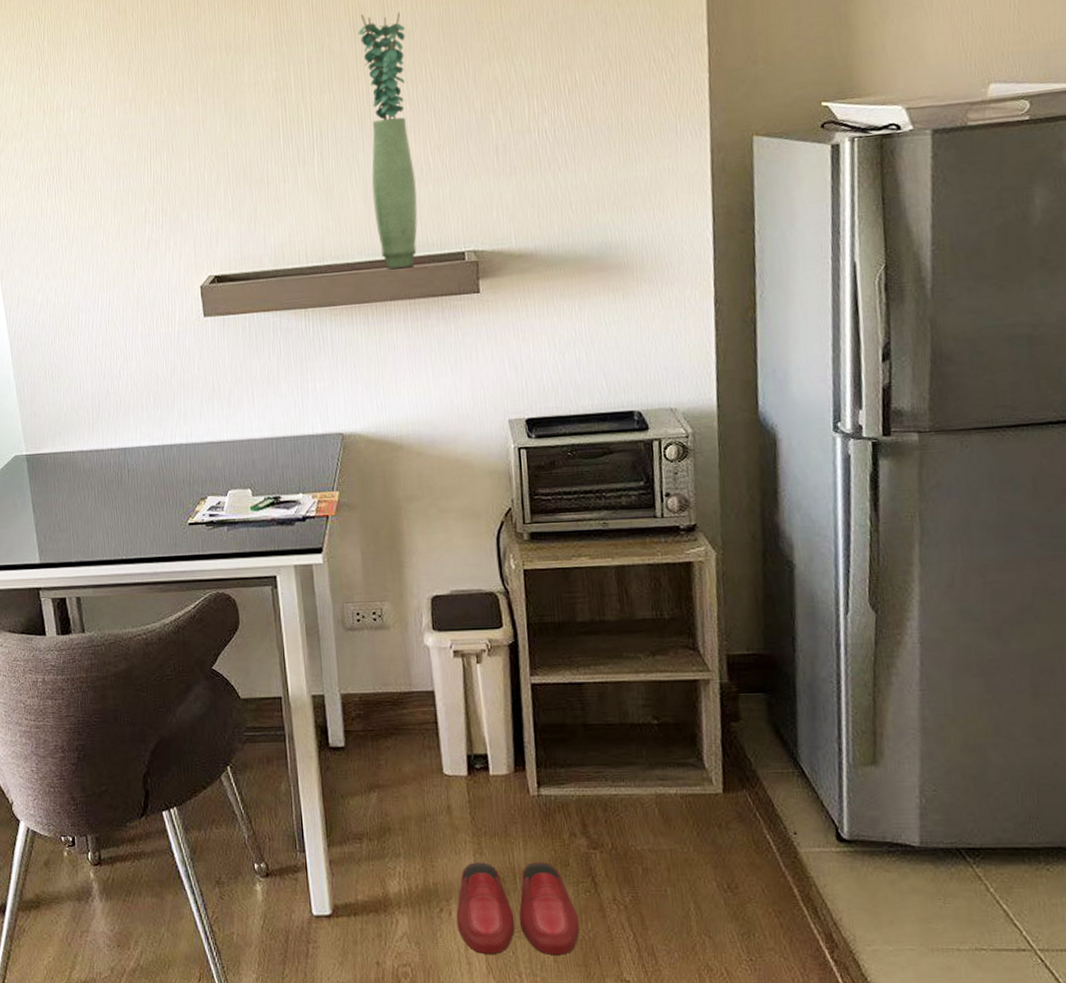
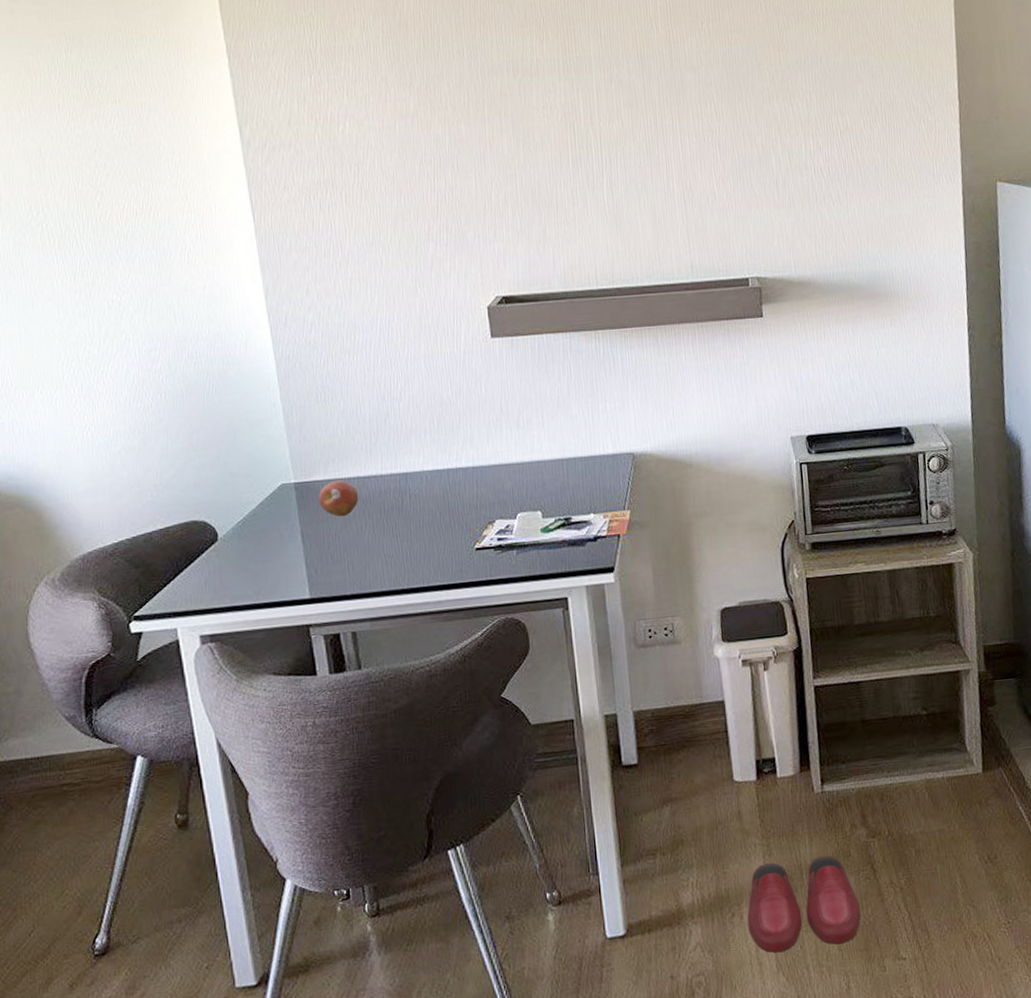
fruit: none [47,453,83,488] -> present [319,480,359,517]
vase: present [358,12,418,269] -> none [645,48,704,293]

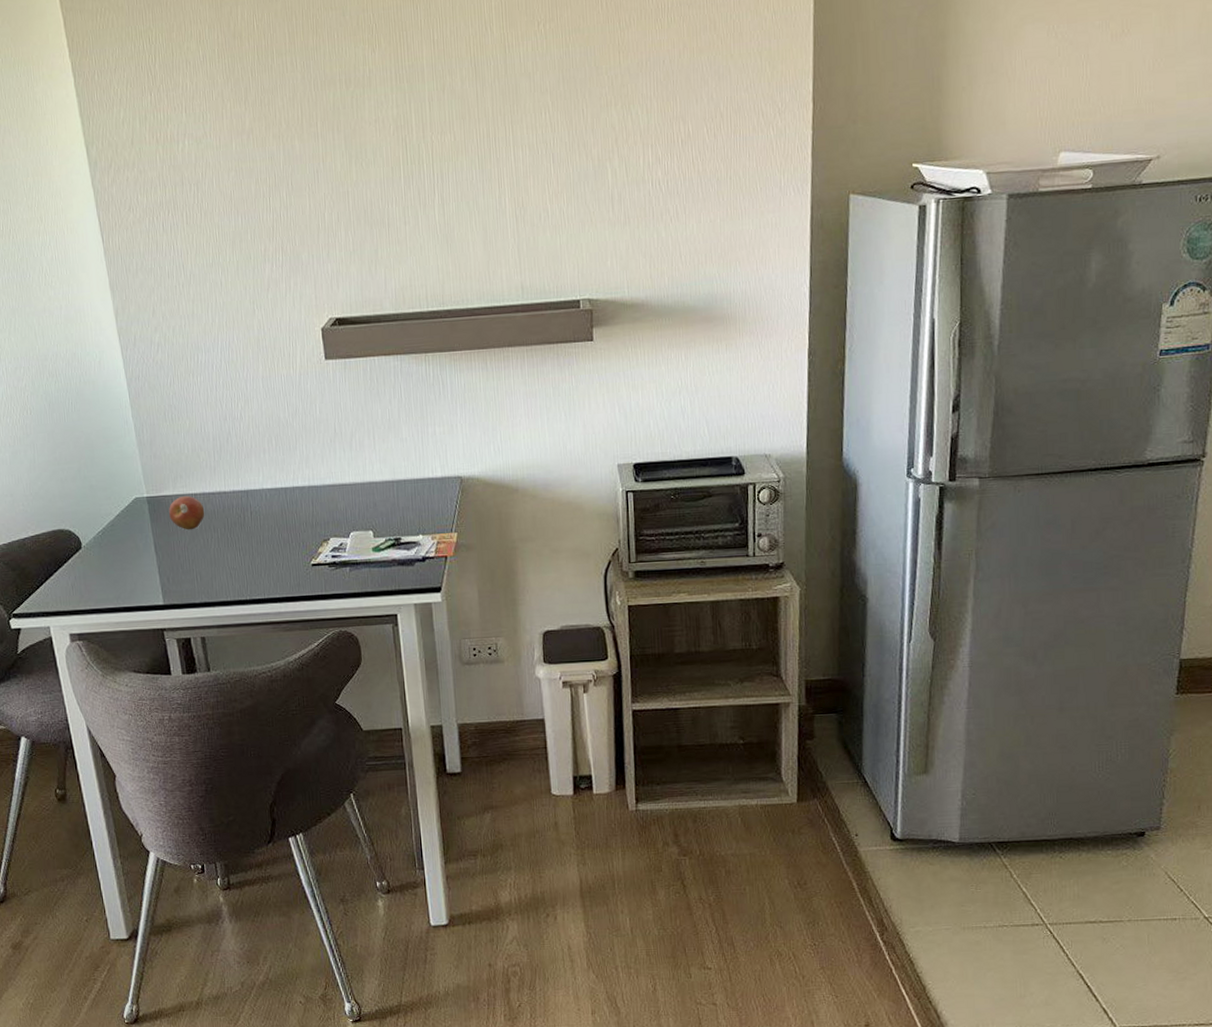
slippers: present [747,855,861,953] -> none [561,869,669,952]

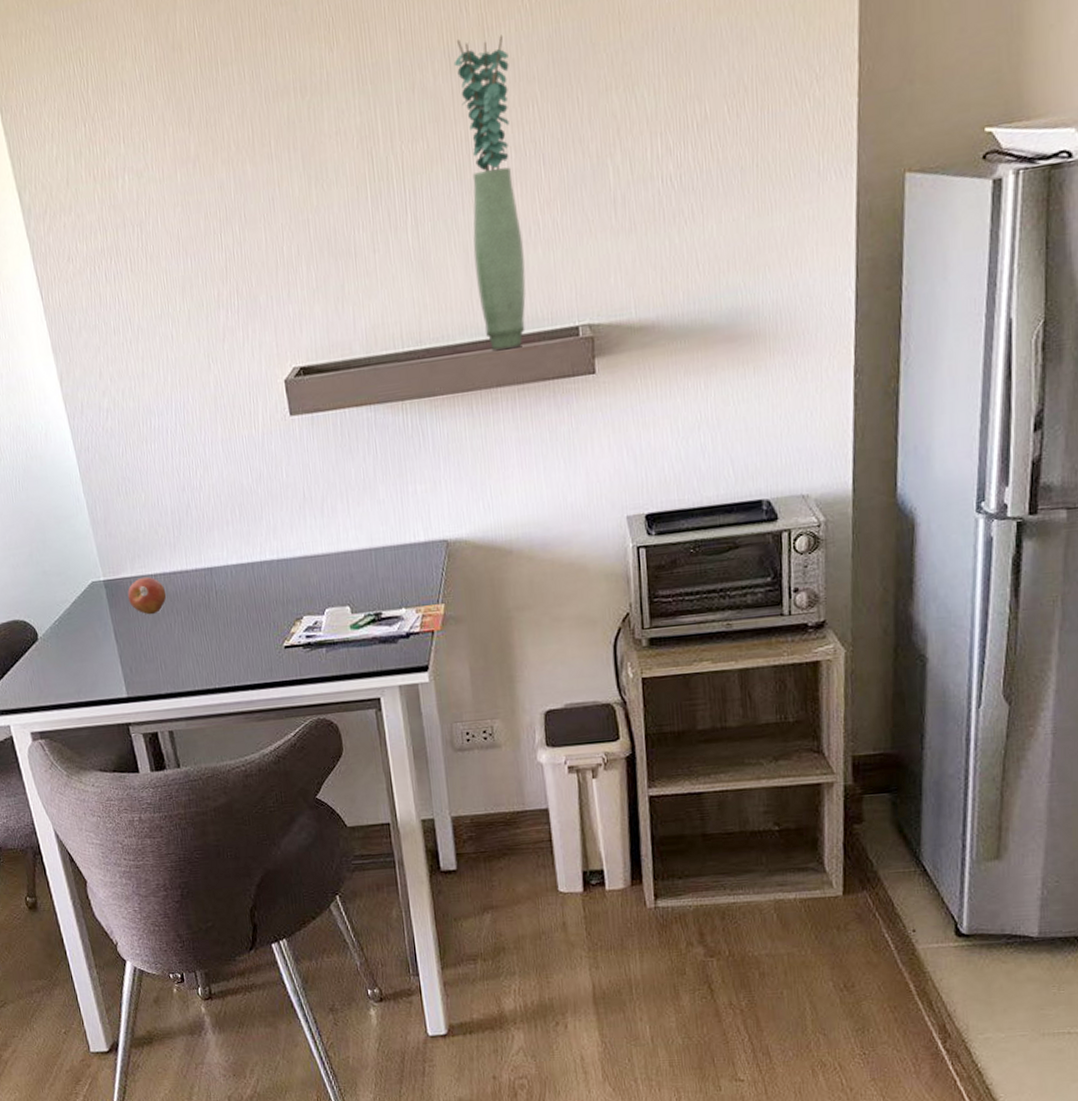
vase: none [479,52,536,316] -> present [453,34,526,350]

